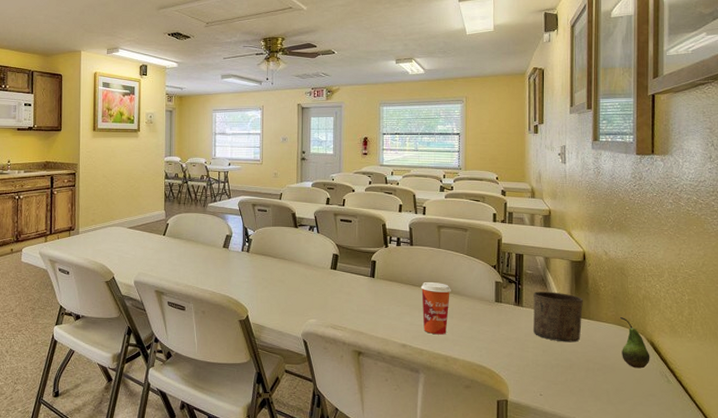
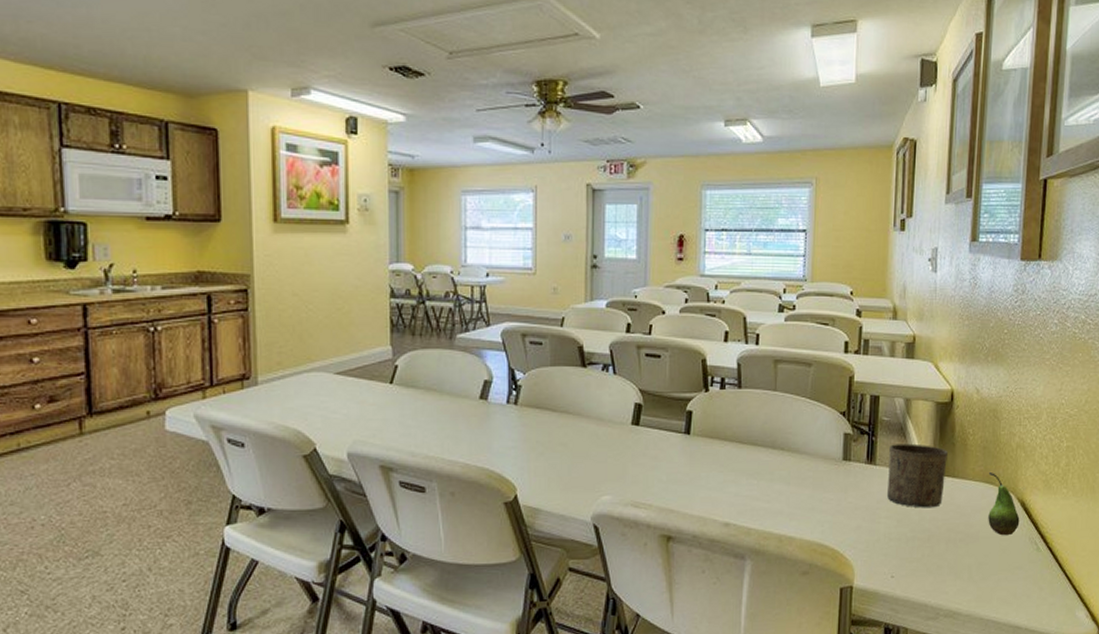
paper cup: present [420,282,451,335] -> none [749,438,789,508]

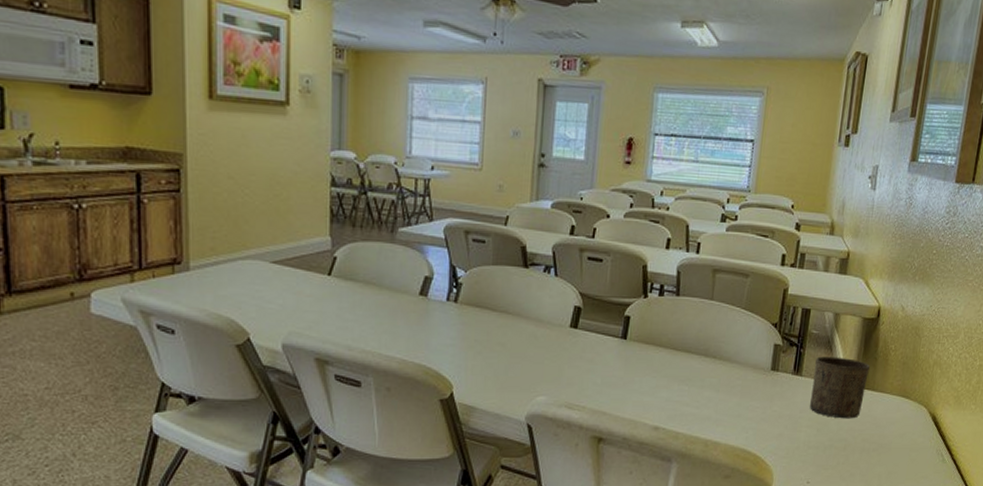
fruit: present [988,473,1020,536] -> none [900,387,930,447]

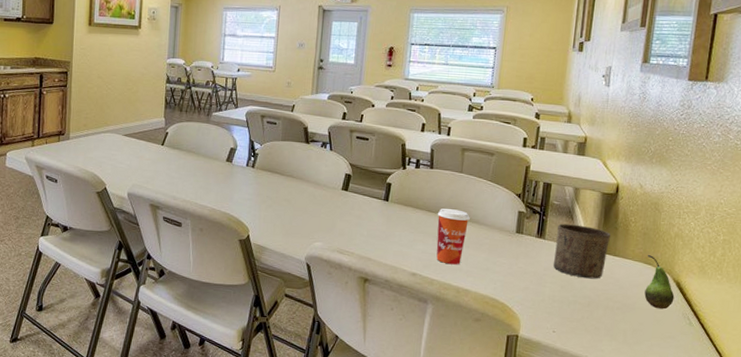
paper cup: none [682,345,721,413] -> present [436,209,470,265]
fruit: none [900,387,930,447] -> present [644,255,675,310]

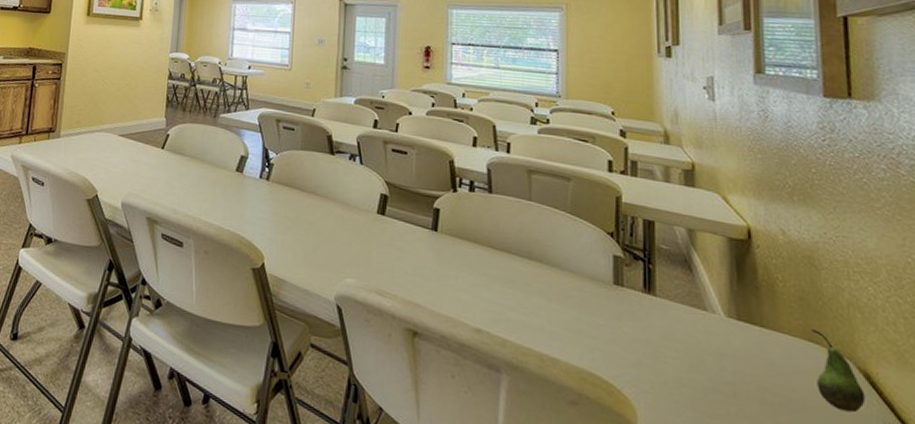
paper cup: present [436,209,470,265] -> none [503,245,548,323]
cup: present [553,223,610,279] -> none [672,276,751,359]

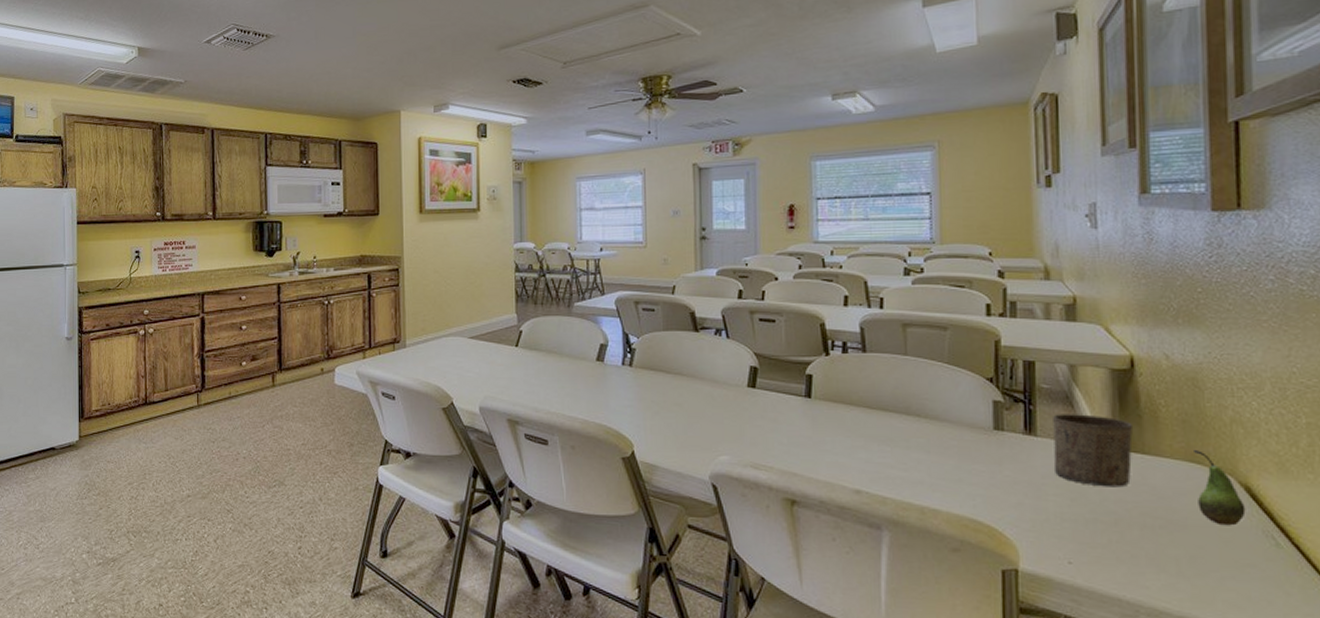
cup: none [672,276,751,359] -> present [1053,414,1133,488]

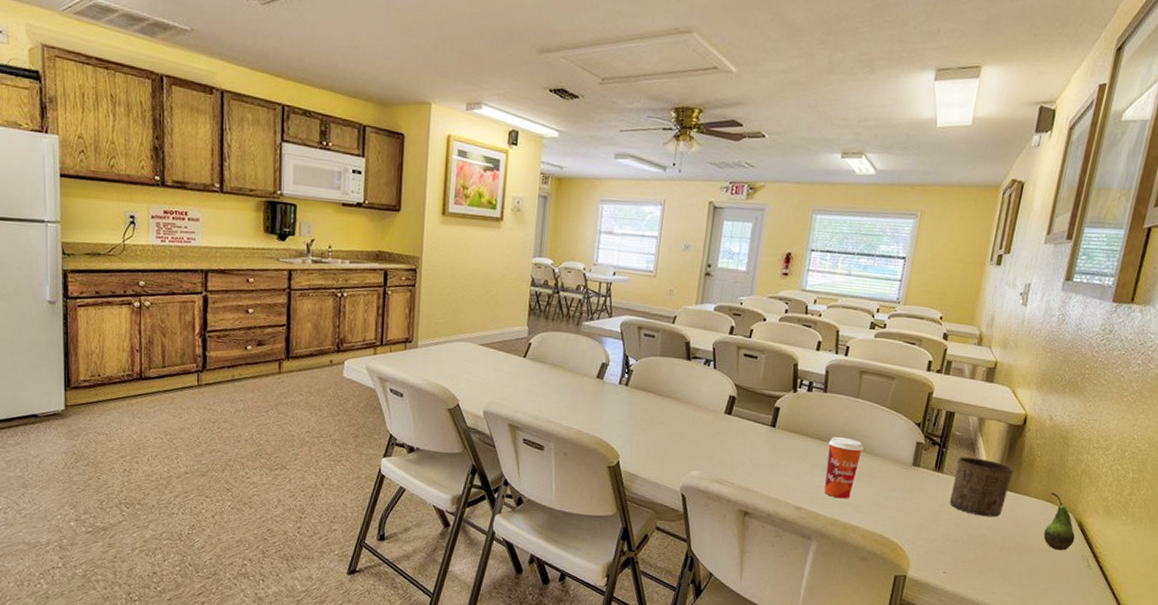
paper cup: none [879,403,926,477] -> present [824,437,864,499]

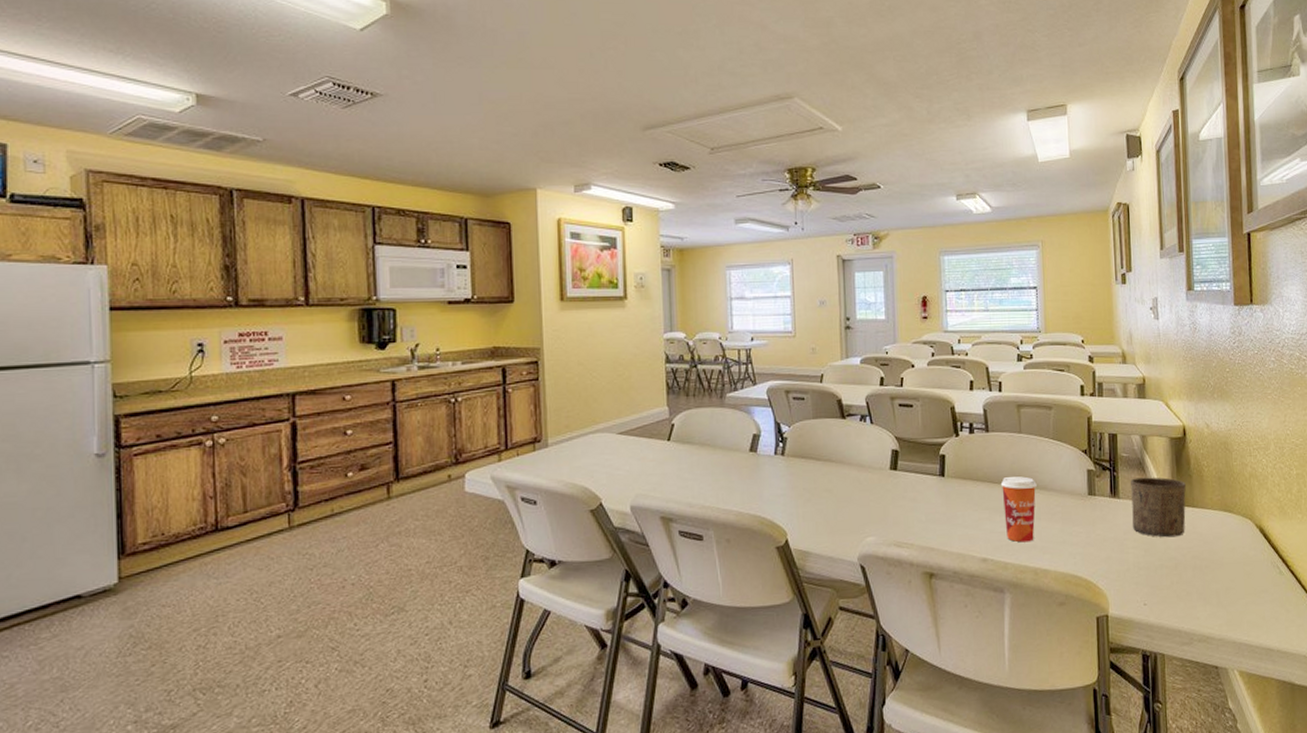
fruit: present [1043,493,1075,551] -> none [1227,501,1261,561]

